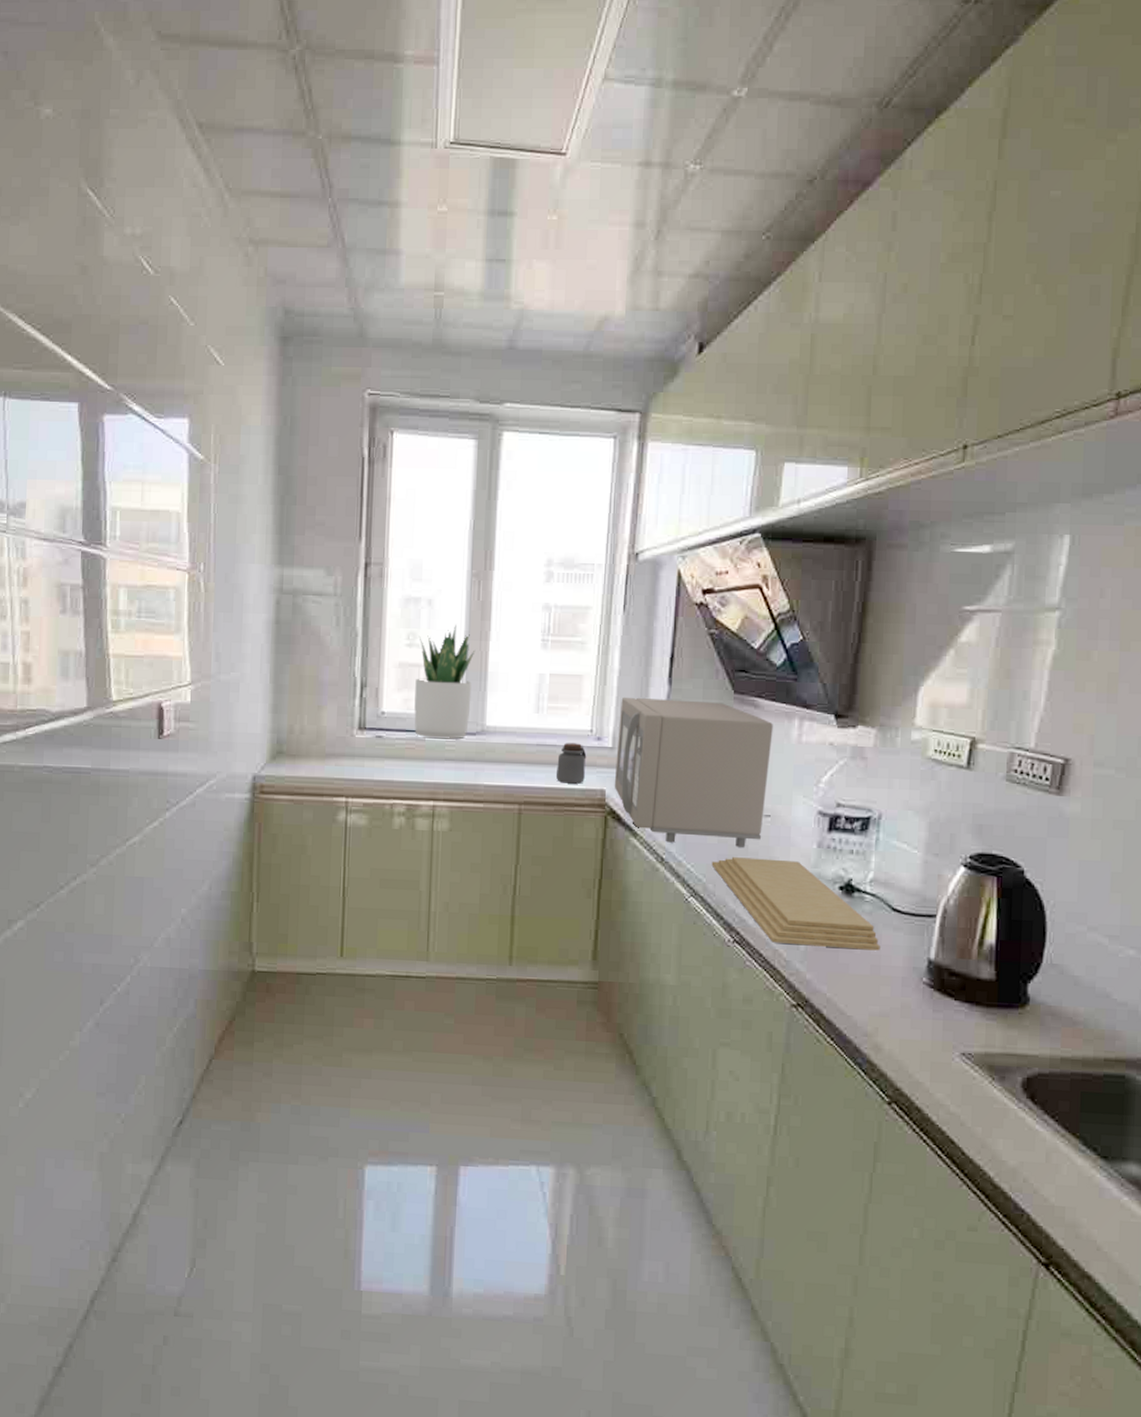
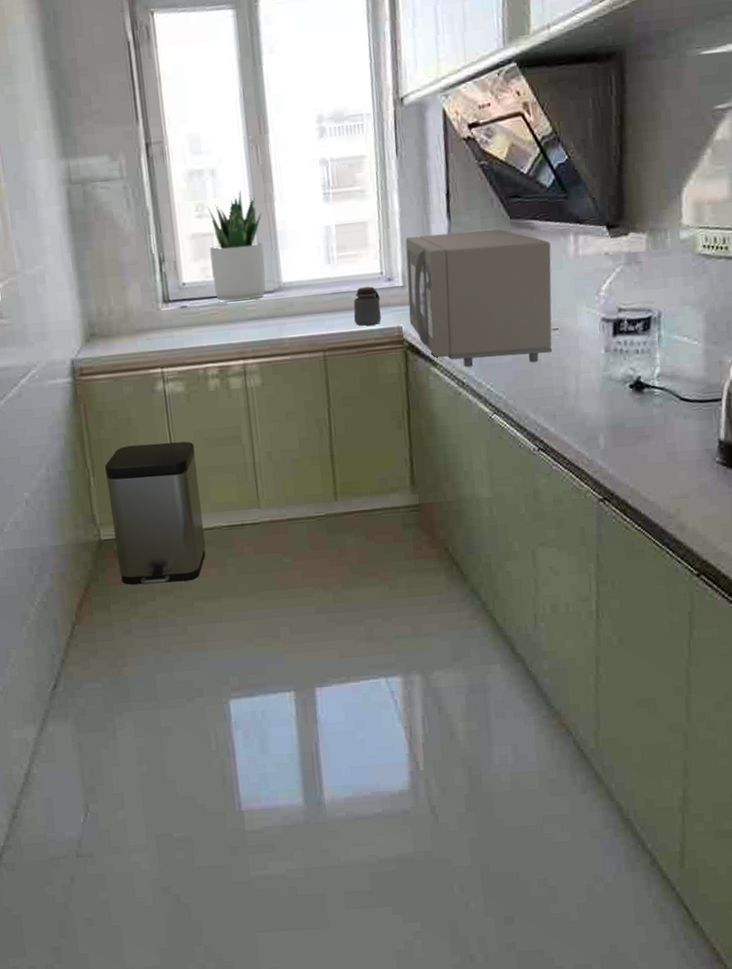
pedal bin: none [269,874,368,1029] -> present [104,441,206,585]
cutting board: present [711,857,880,951] -> none [509,367,674,445]

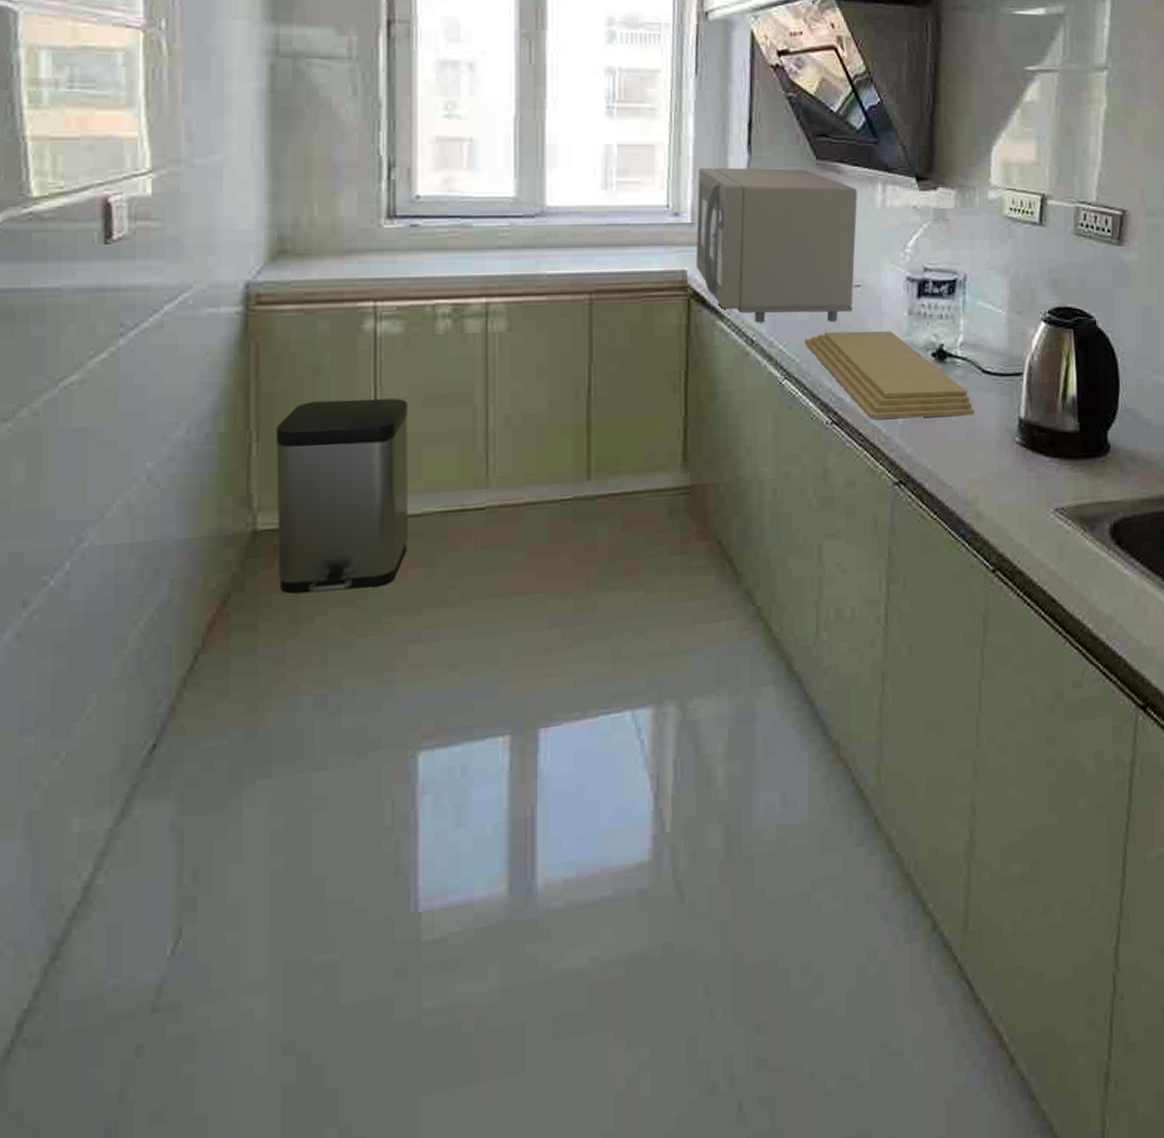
planter: present [207,190,266,302] -> none [457,90,529,224]
jar: present [353,286,381,326] -> none [630,220,664,266]
cutting board: none [509,367,674,445] -> present [804,331,974,419]

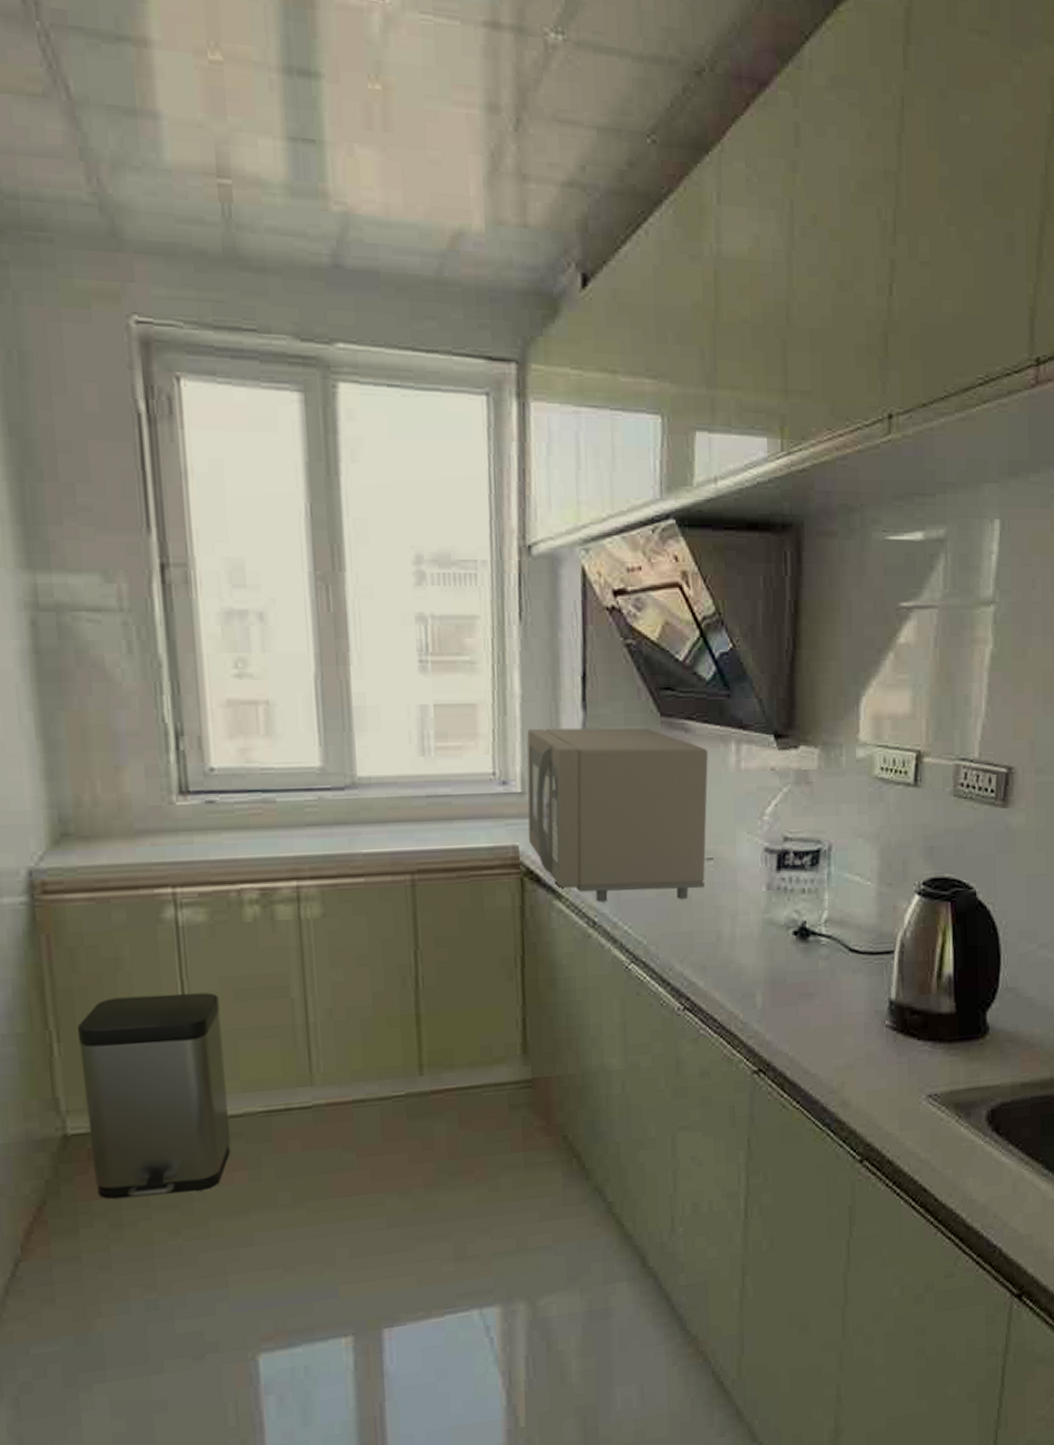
cutting board: present [804,331,974,419] -> none [651,908,840,1004]

